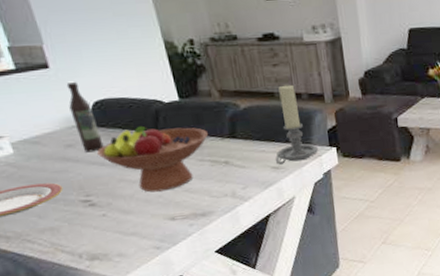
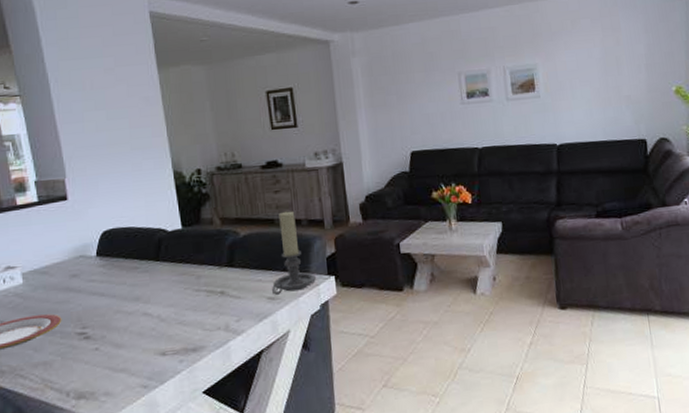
wine bottle: present [66,81,104,153] -> none [80,212,106,283]
fruit bowl: present [97,125,208,193] -> none [99,255,206,325]

